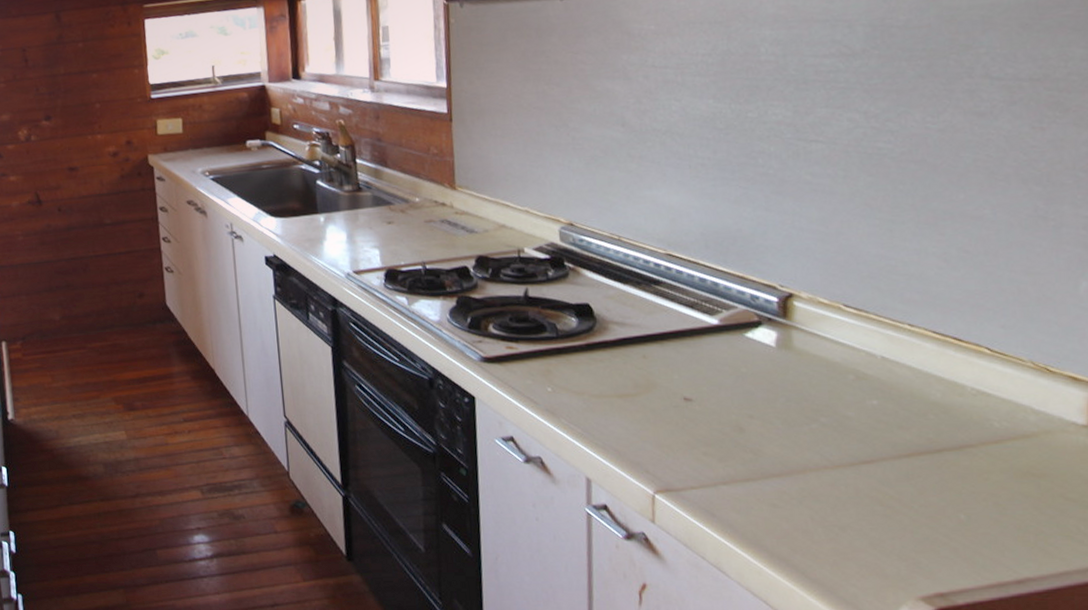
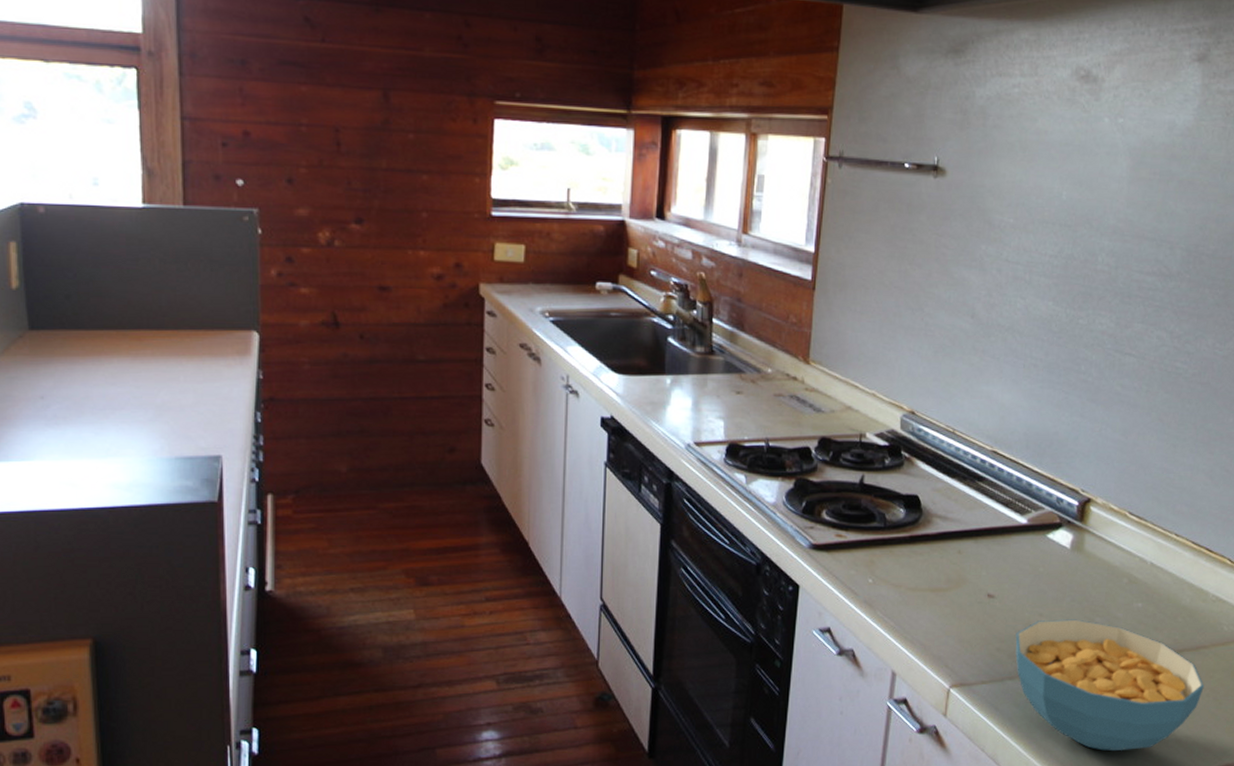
cereal bowl: none [723,420,978,562] -> present [1015,619,1204,752]

